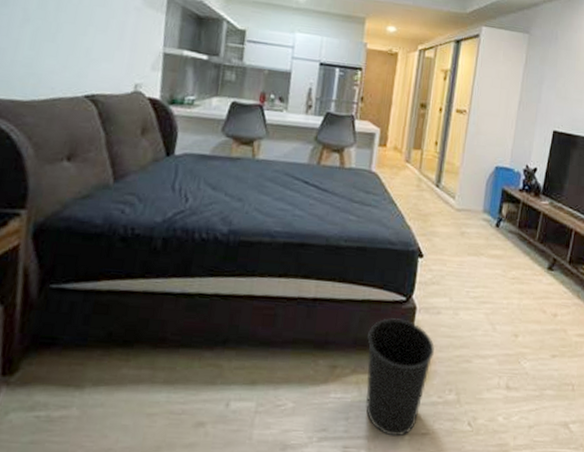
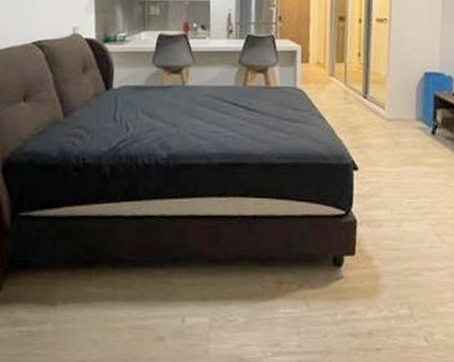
wastebasket: present [365,318,434,437] -> none [311,232,380,352]

